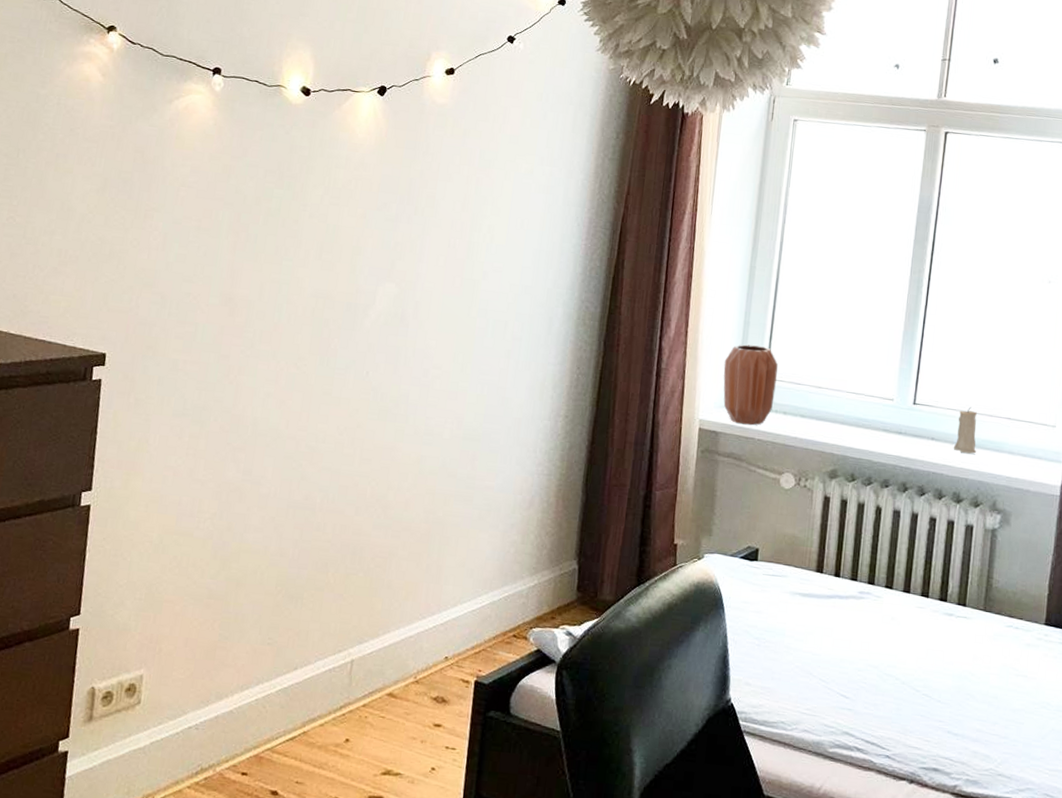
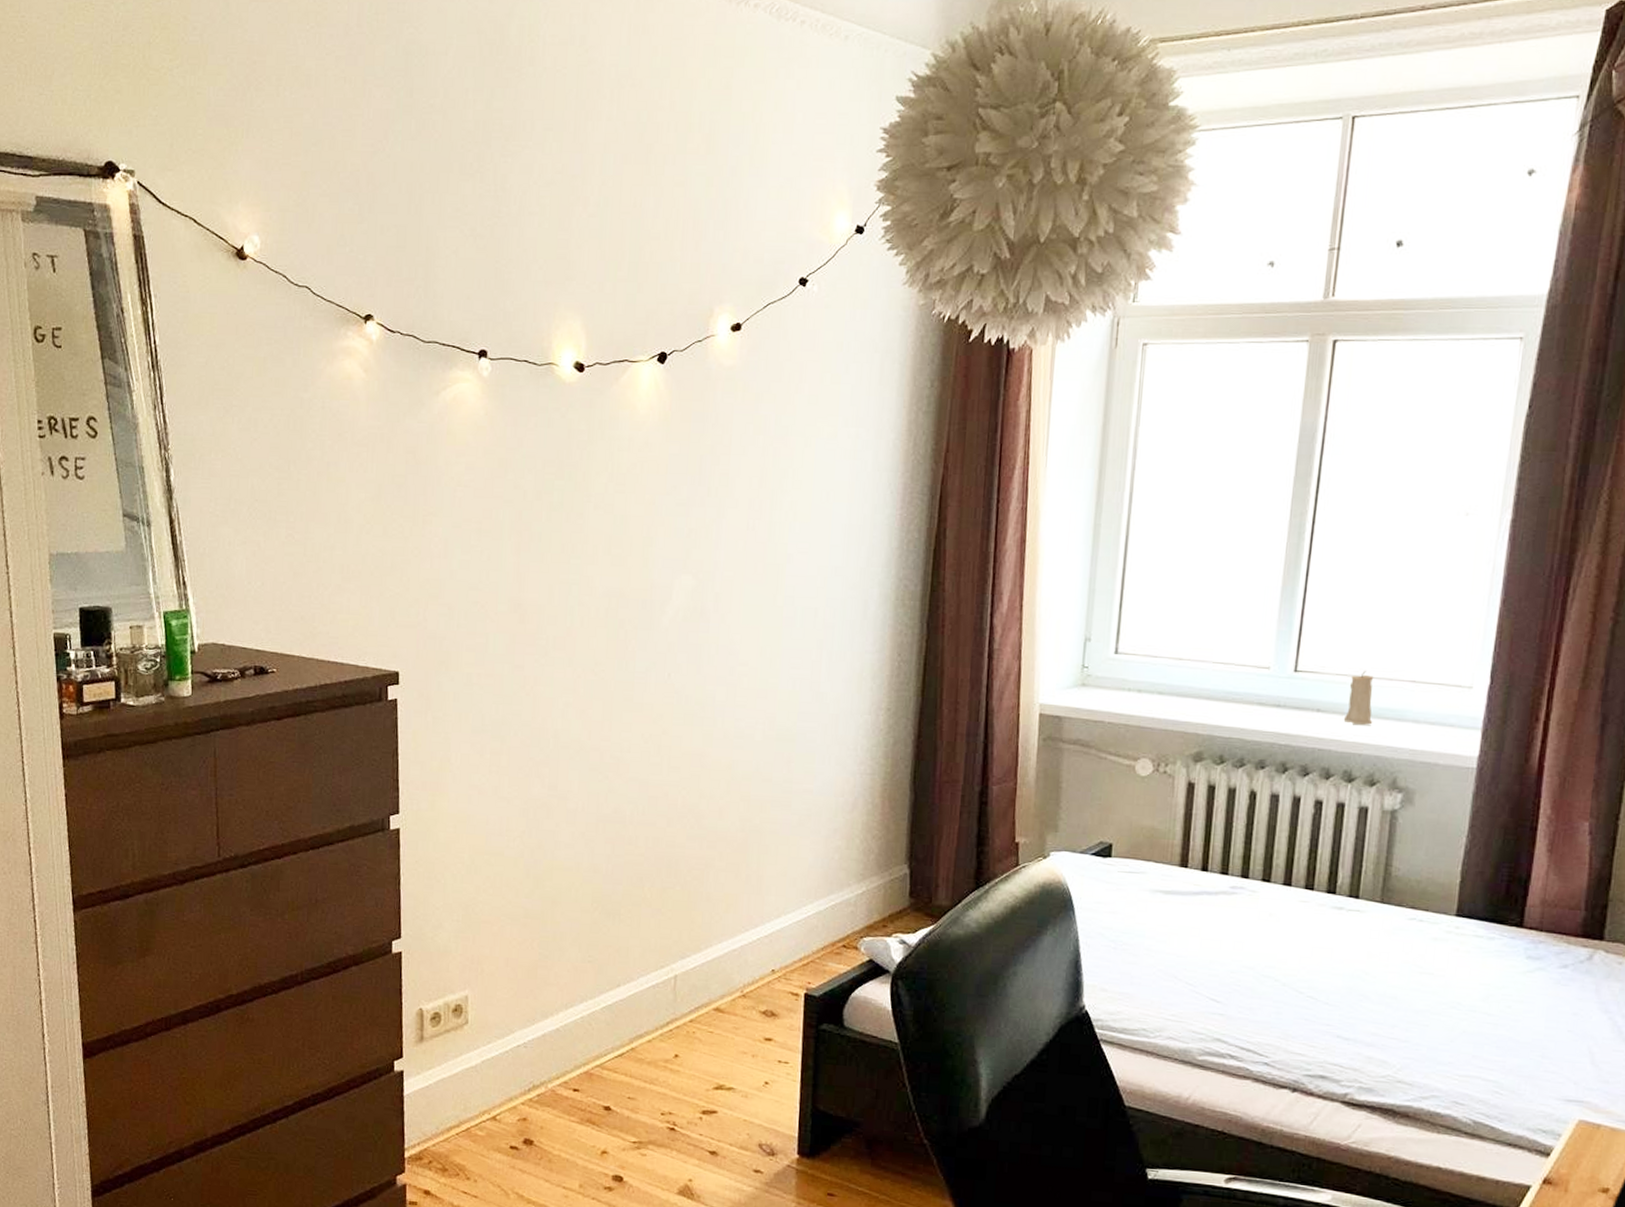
vase: present [723,344,778,426] -> none [1066,615,1130,707]

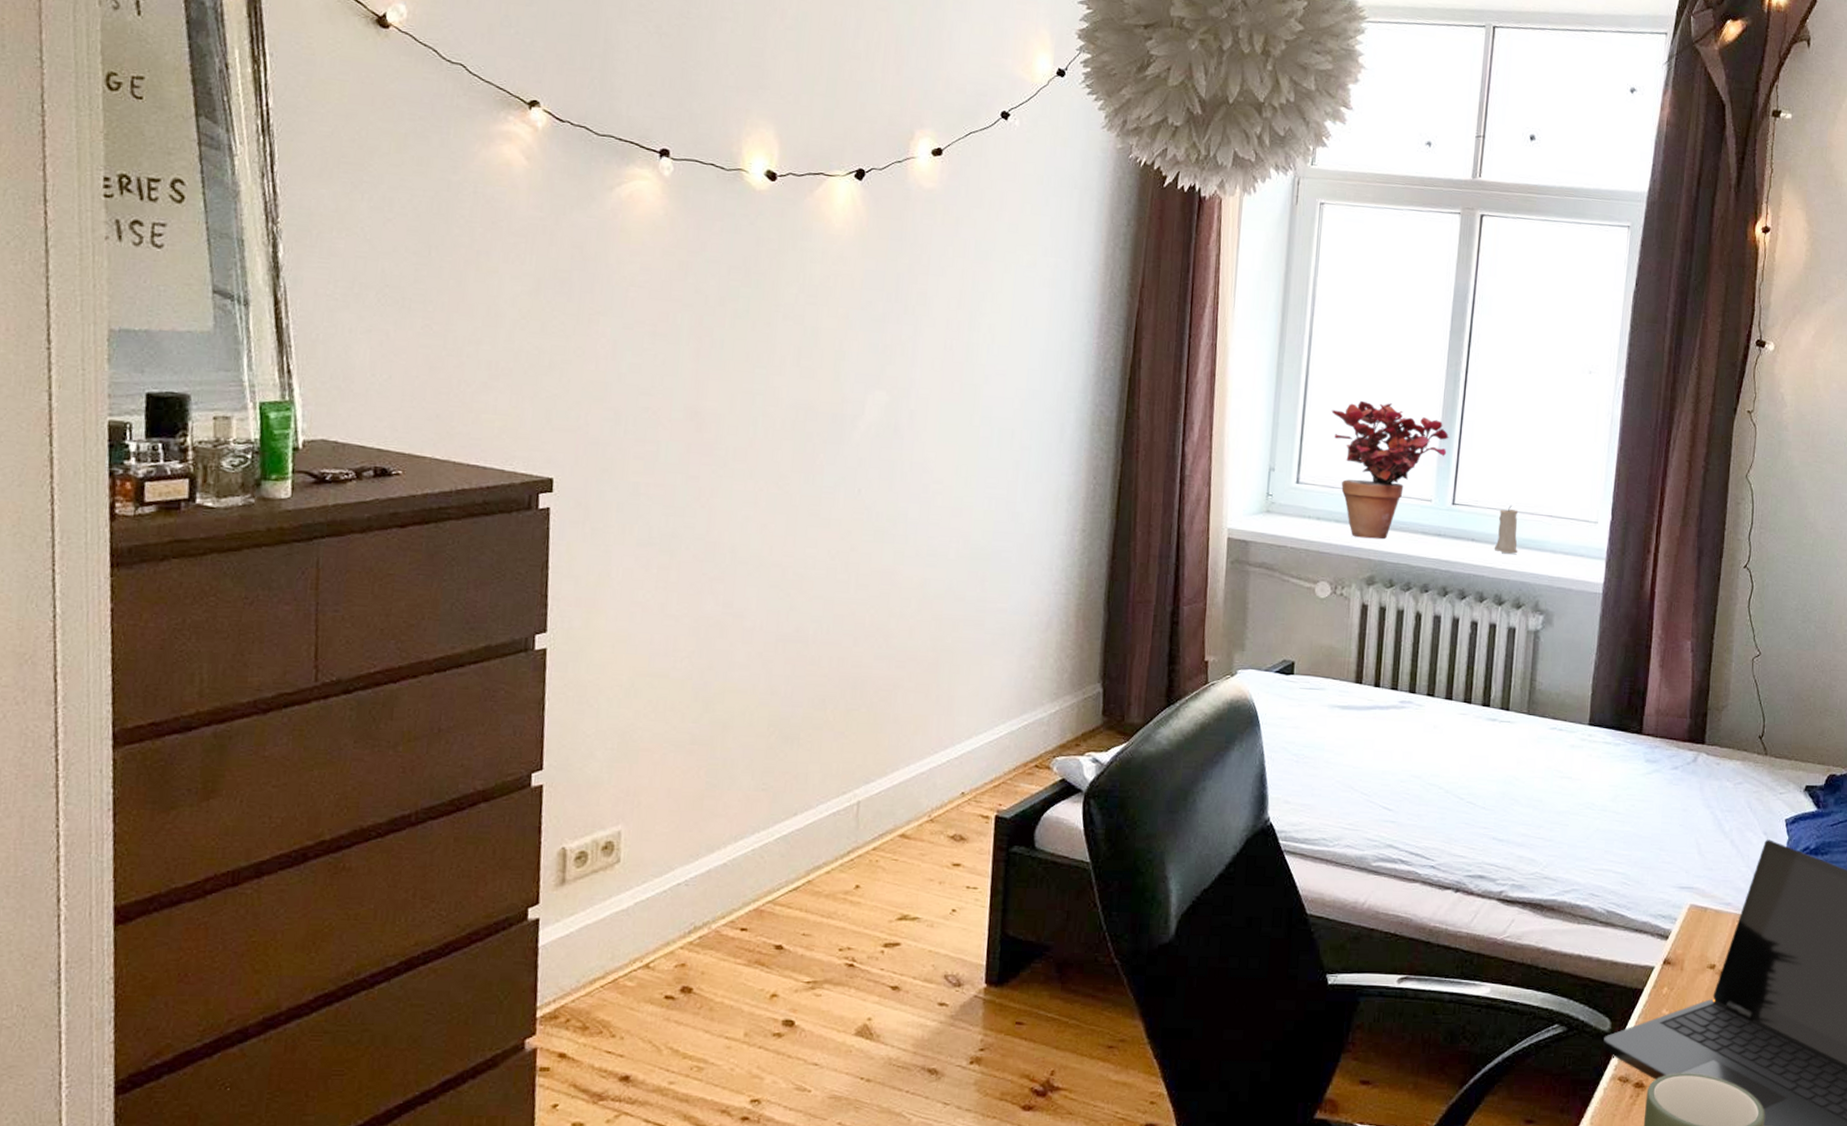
potted plant: none [1154,560,1292,712] -> present [1331,400,1449,540]

